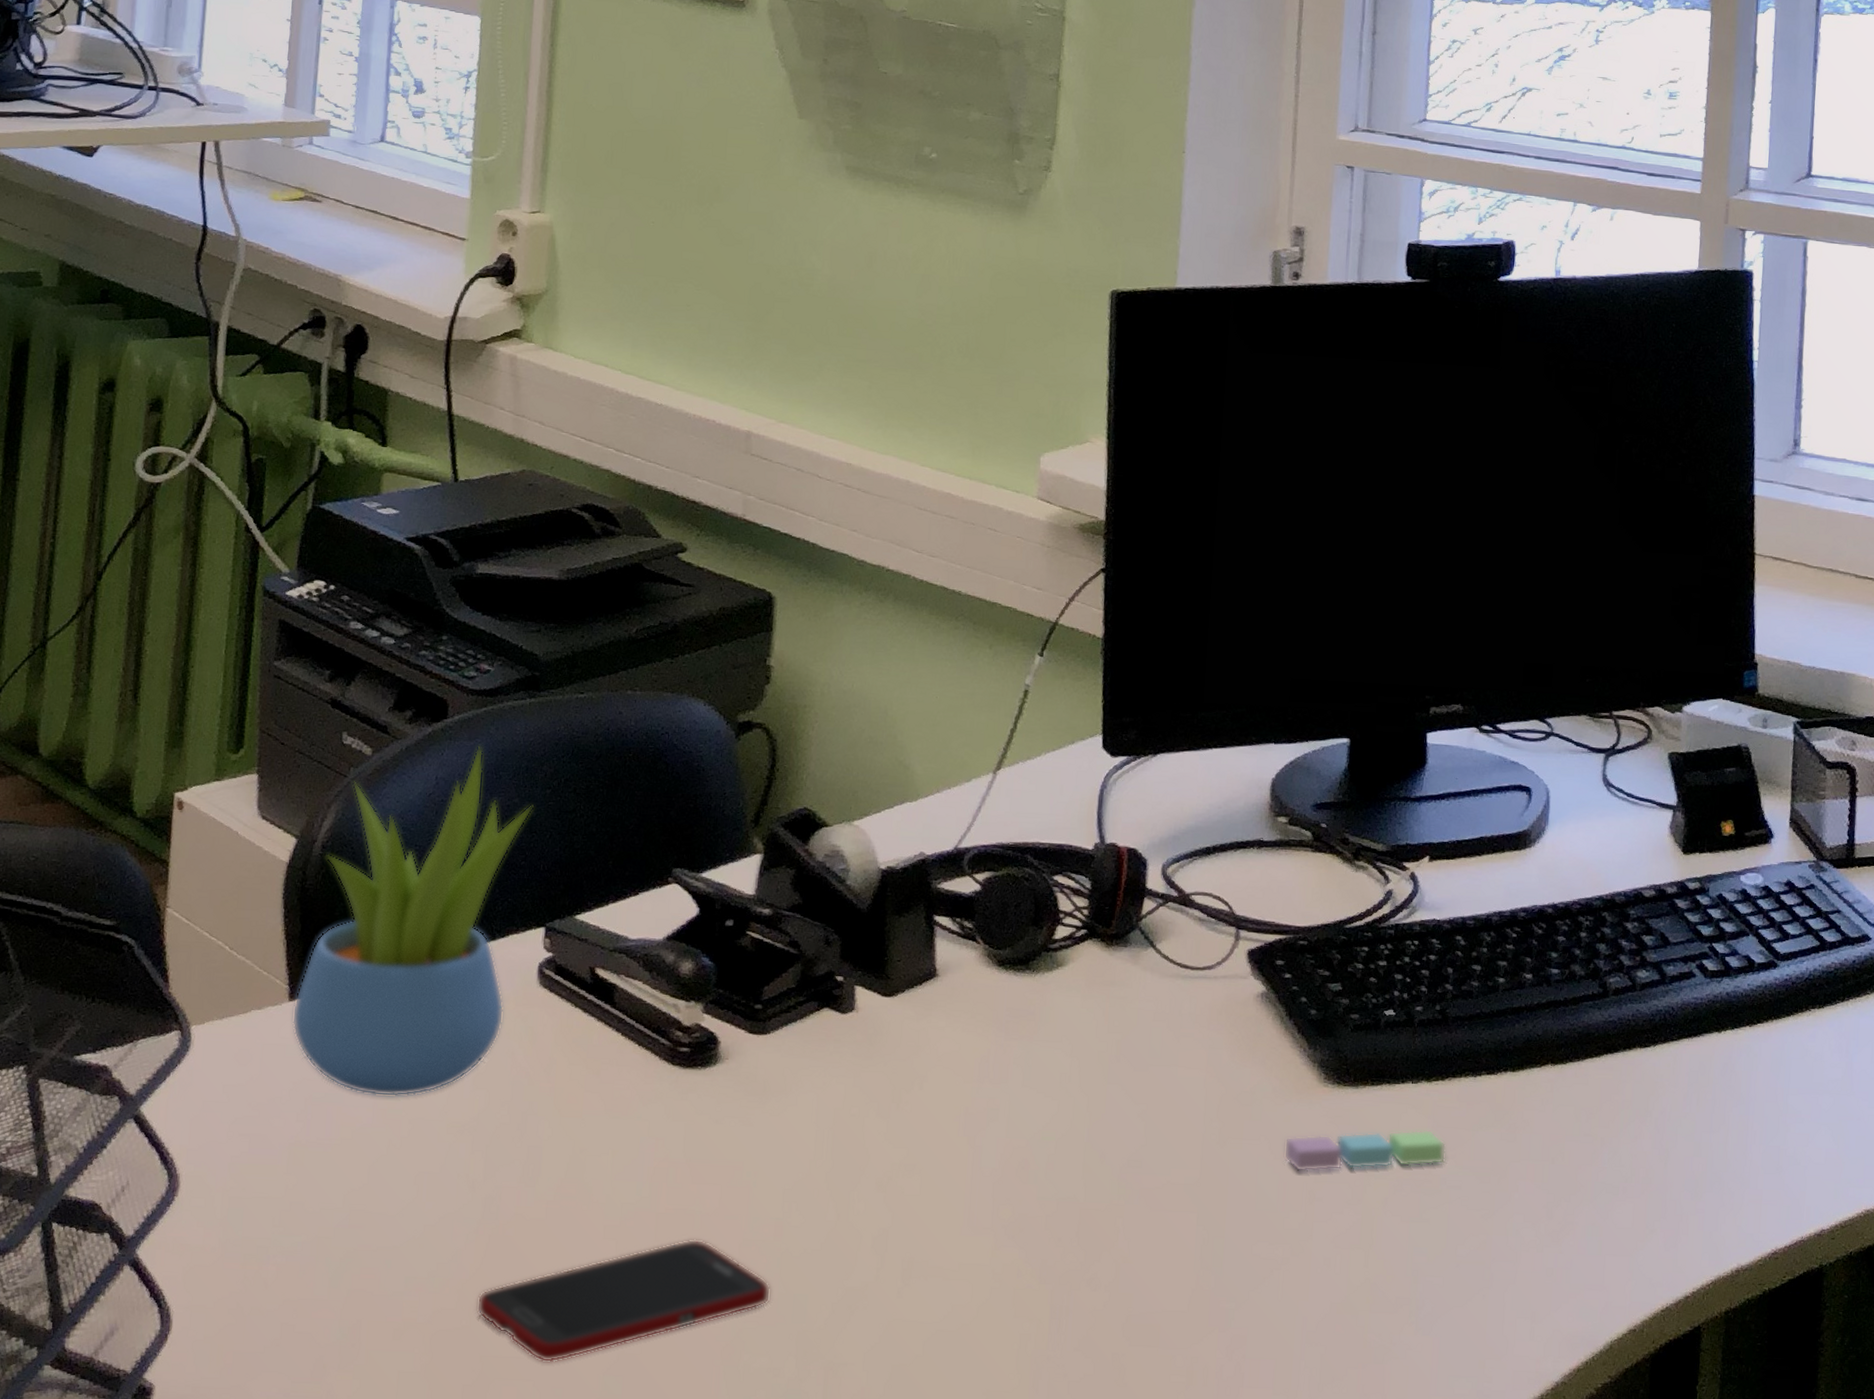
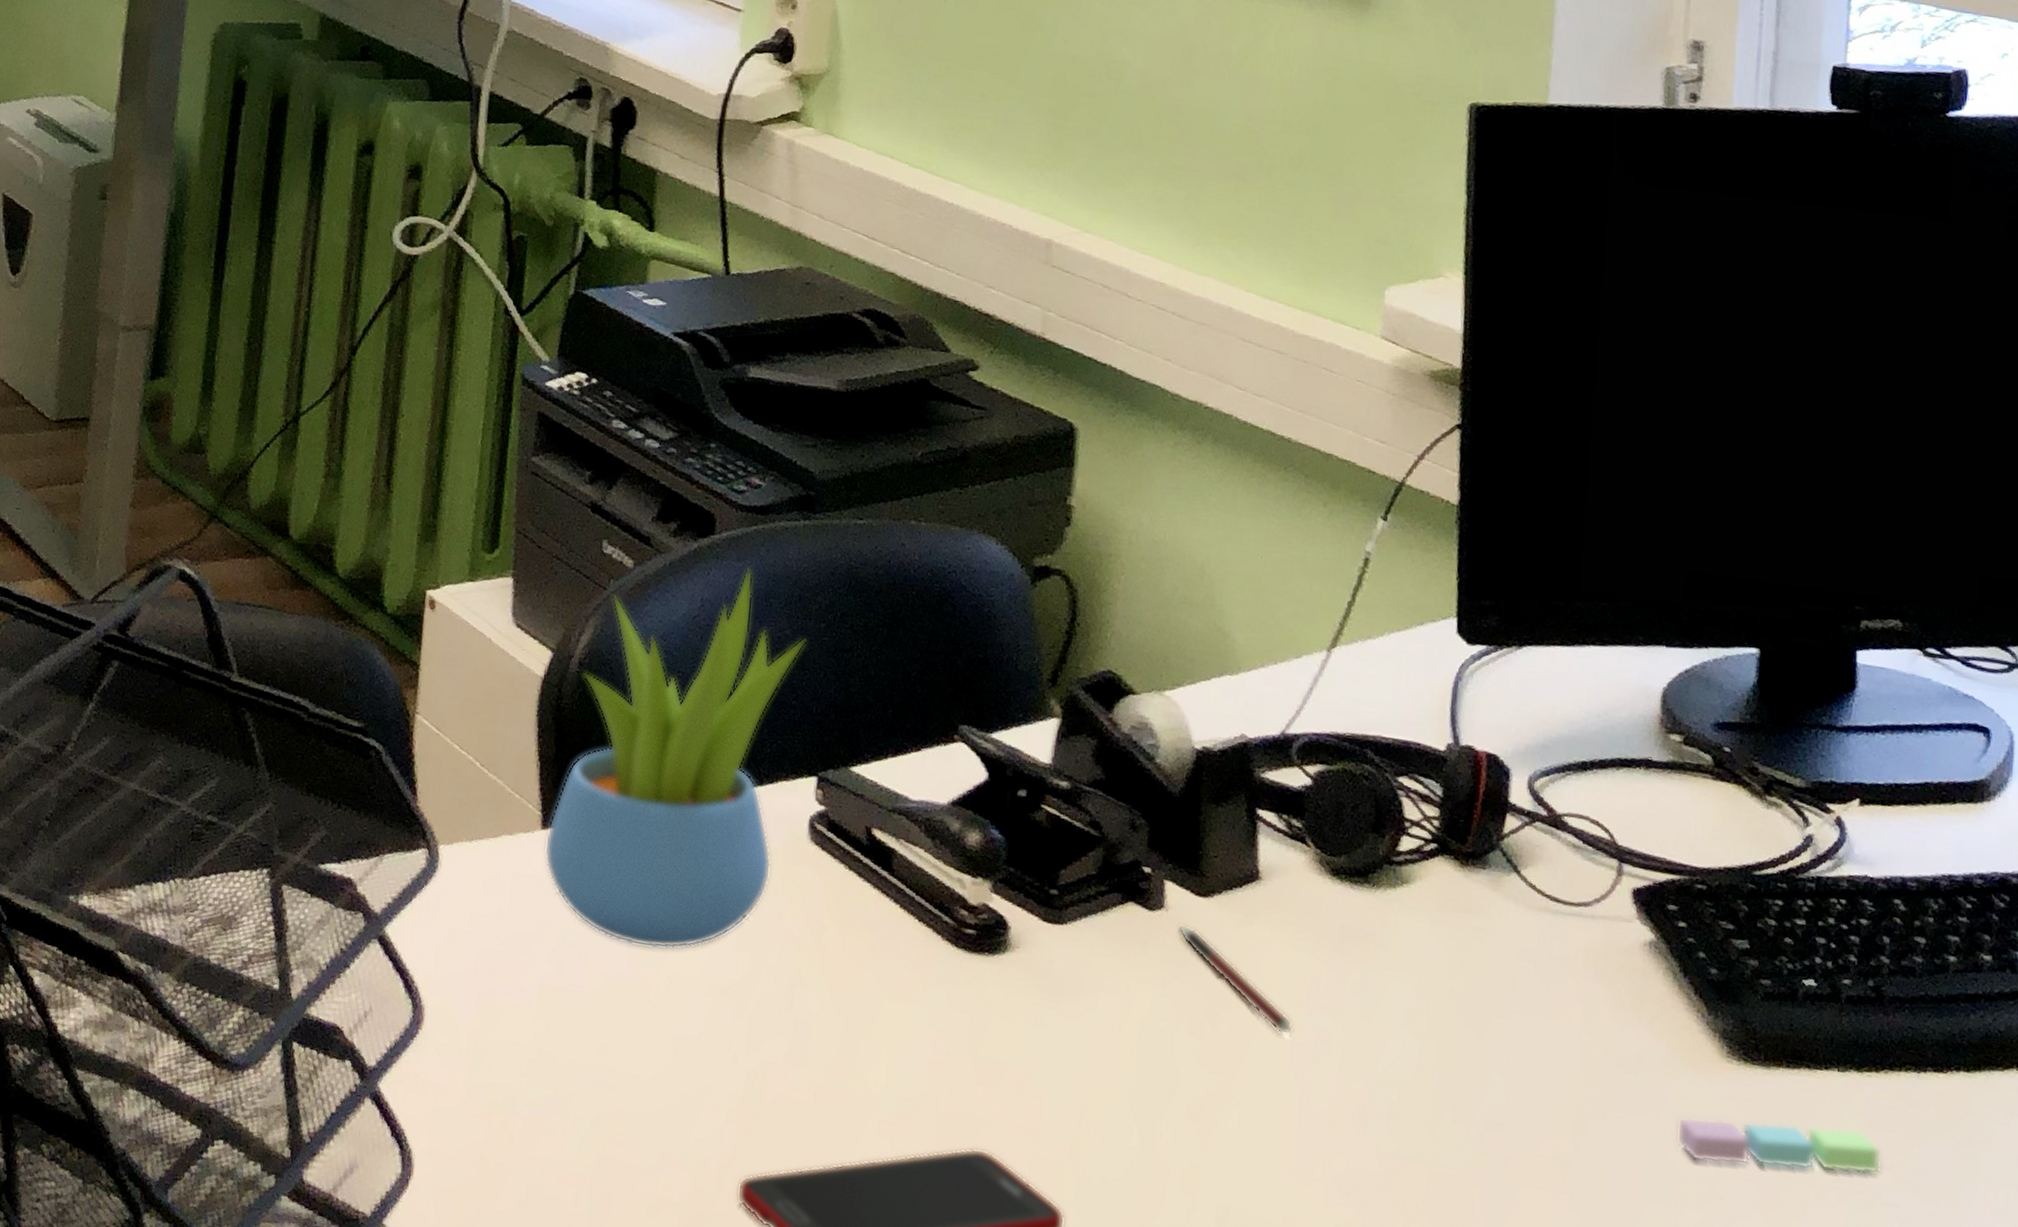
pen: none [866,1022,967,1108] -> present [1177,924,1294,1036]

